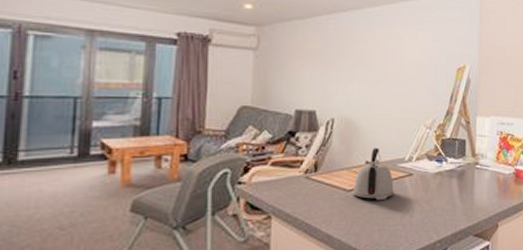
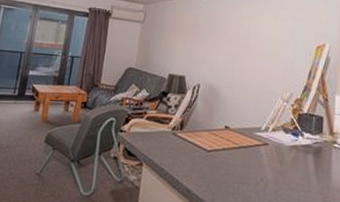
kettle: present [353,148,394,200] -> none [212,114,250,165]

